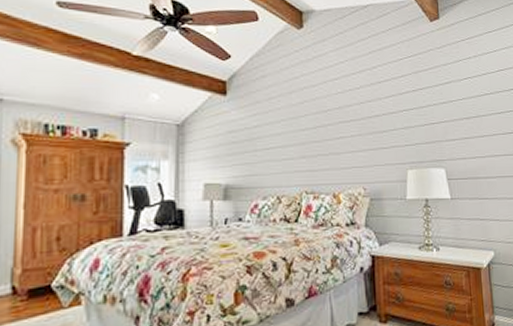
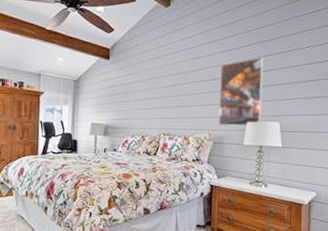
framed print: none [371,90,424,178] -> present [218,57,263,127]

